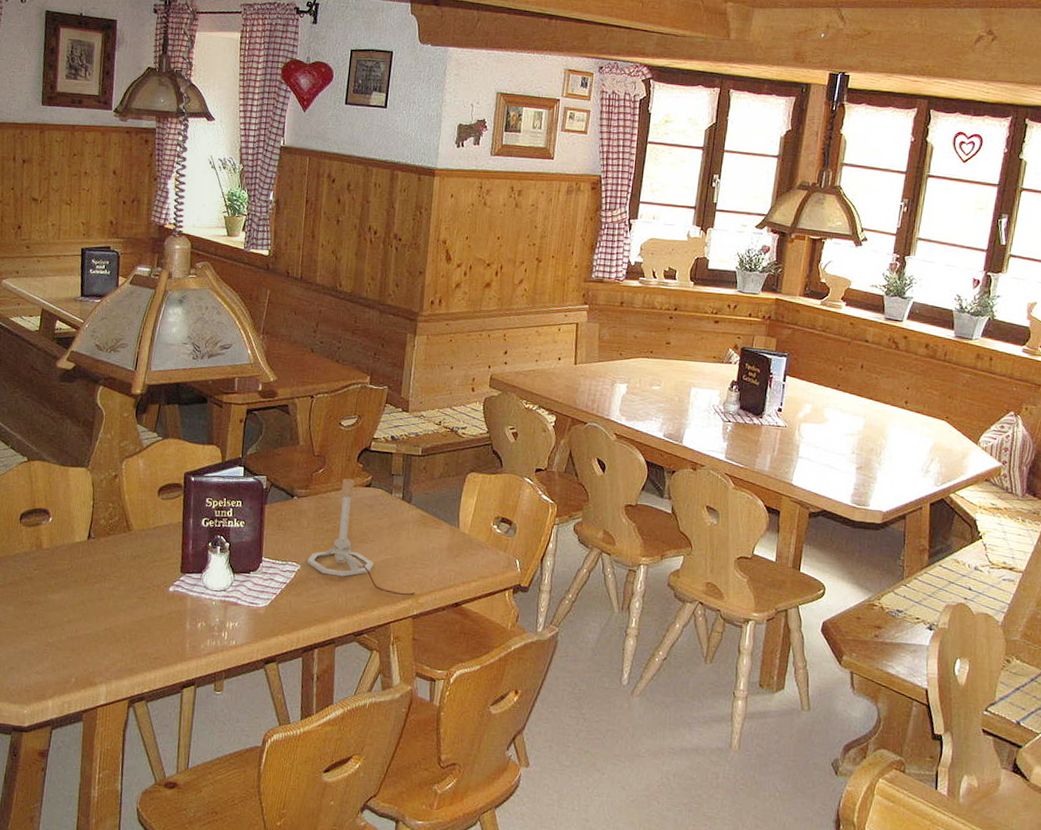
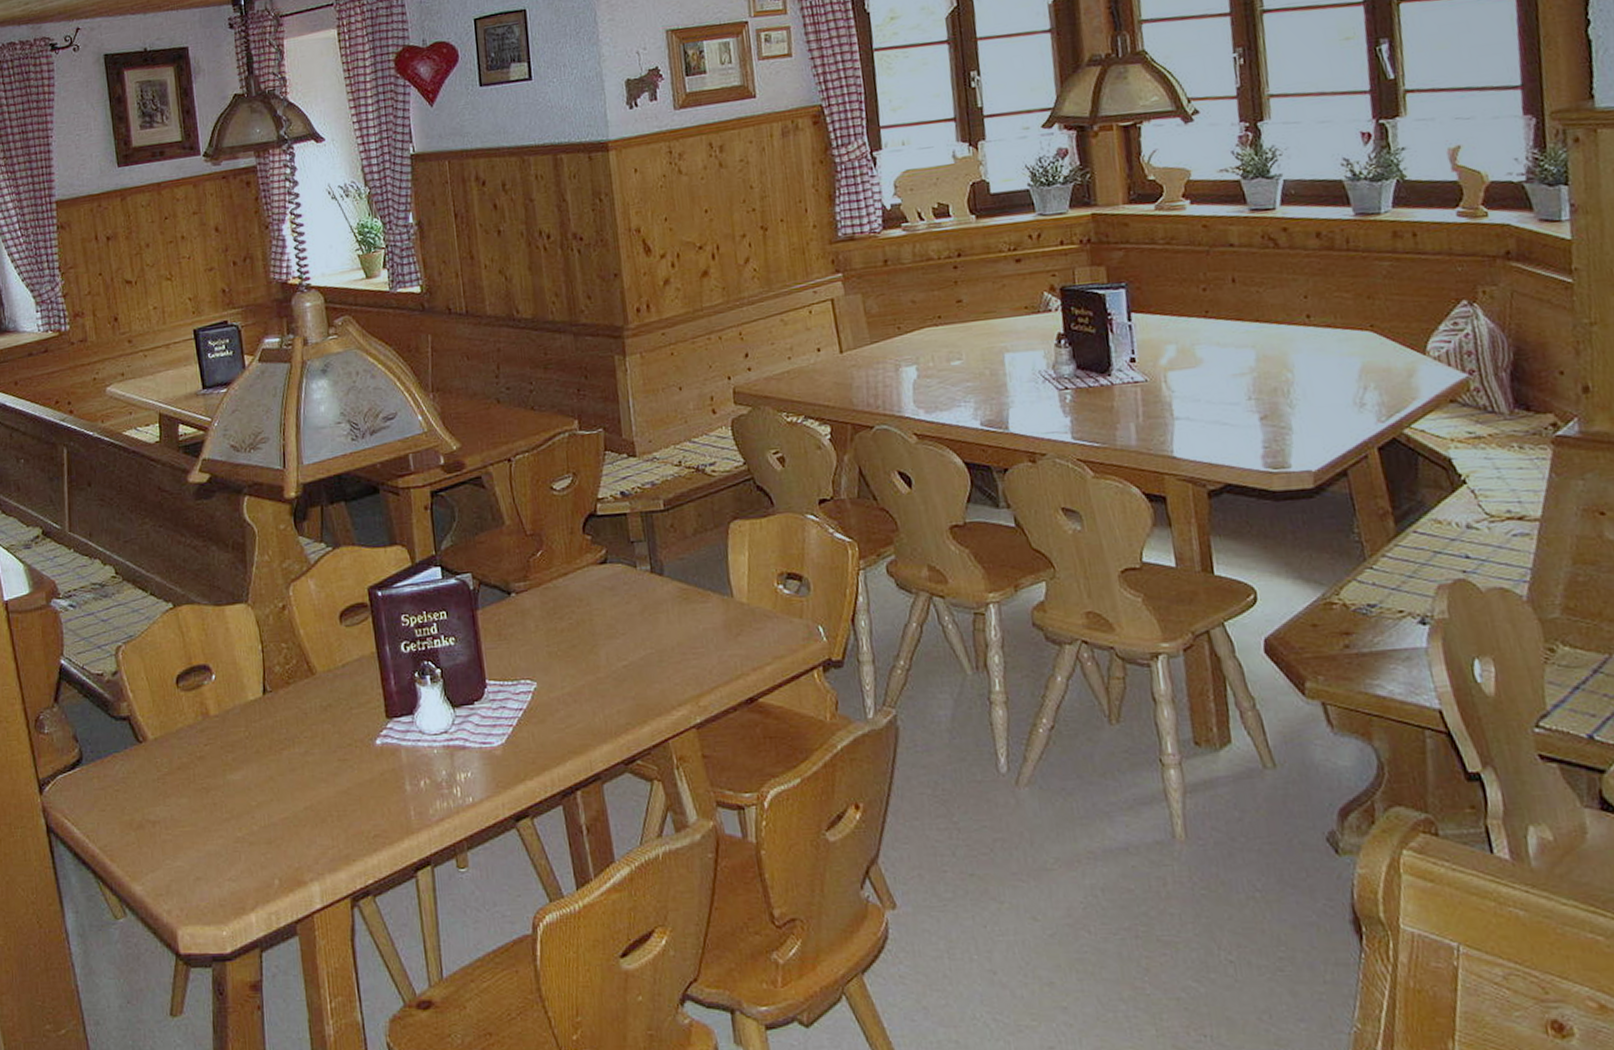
lamp base: present [307,478,416,595] -> none [544,557,694,700]

